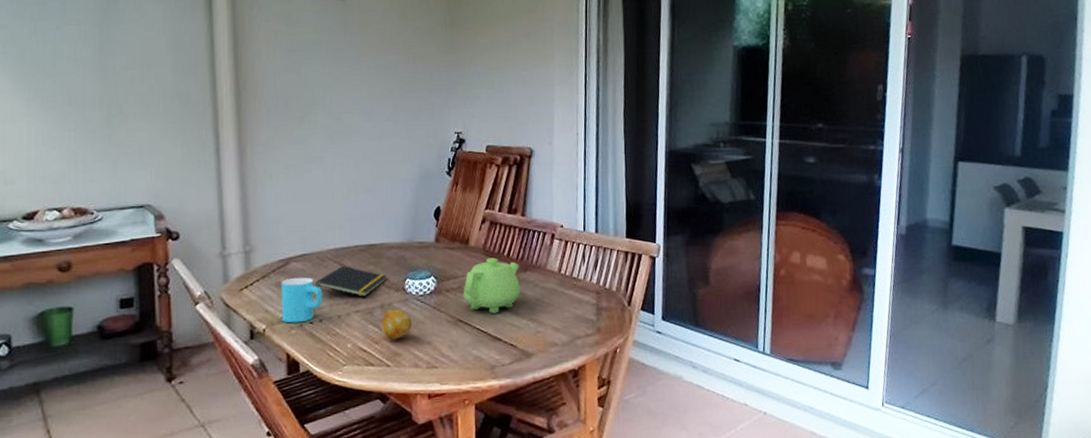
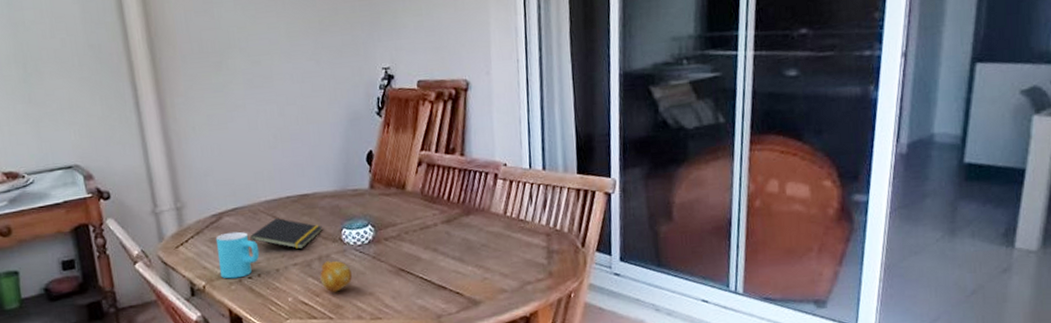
teapot: present [463,257,520,314] -> none [403,202,464,262]

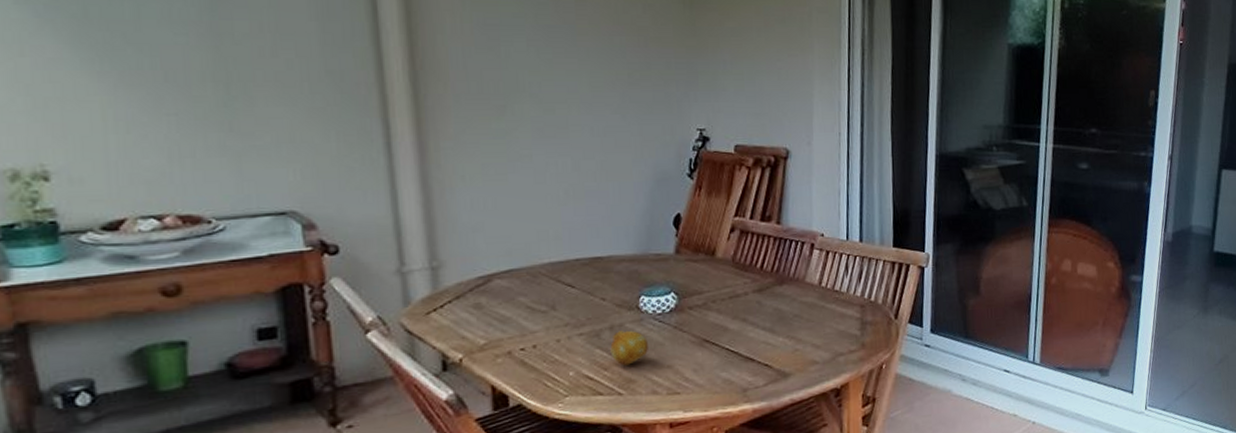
cup: present [215,231,260,279] -> none [481,296,537,351]
notepad: present [250,217,322,250] -> none [526,282,617,318]

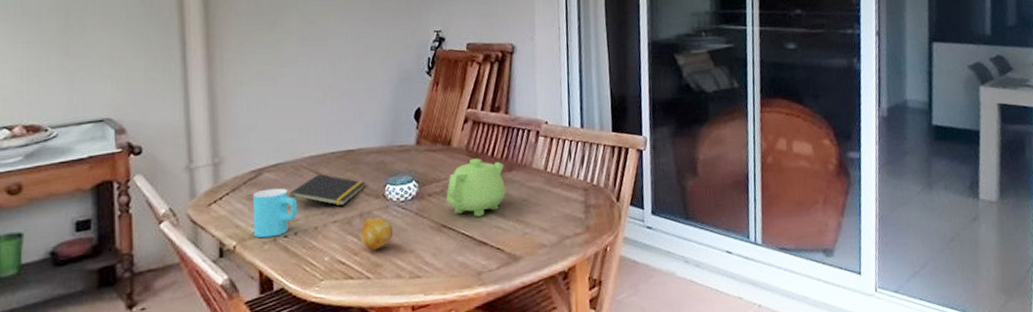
cup: none [481,296,537,351] -> present [252,188,298,238]
notepad: none [526,282,617,318] -> present [290,173,366,206]
teapot: none [709,270,776,332] -> present [446,158,506,217]

